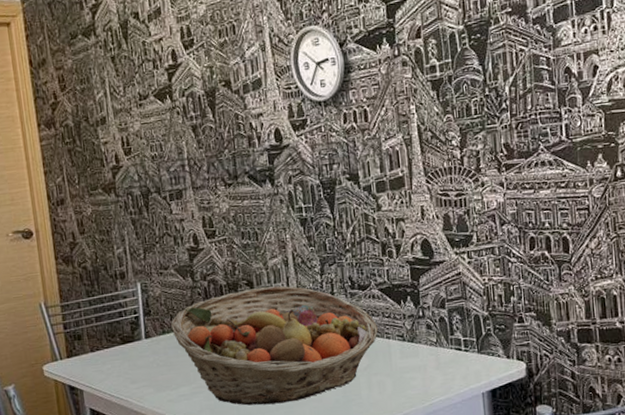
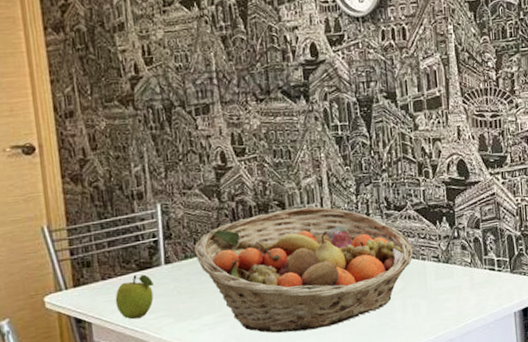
fruit: none [102,347,136,389] -> present [115,274,154,320]

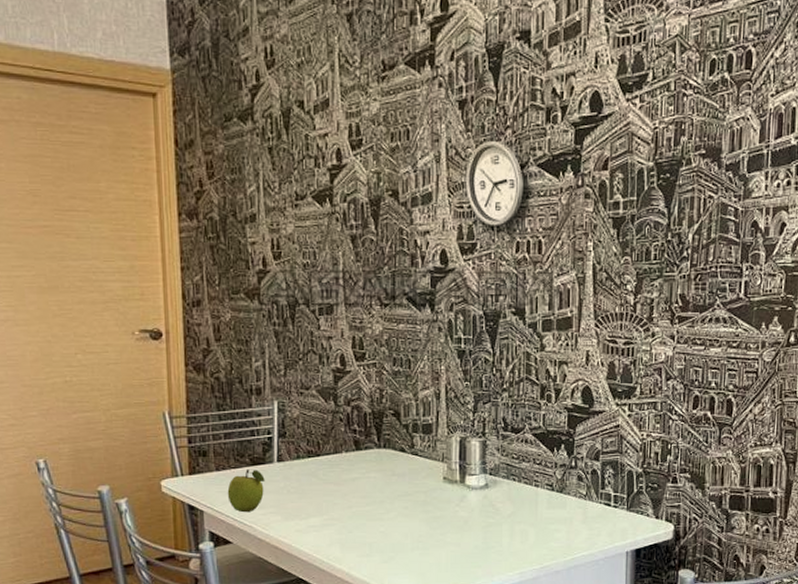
fruit basket: present [194,206,414,333] -> none [307,420,528,544]

